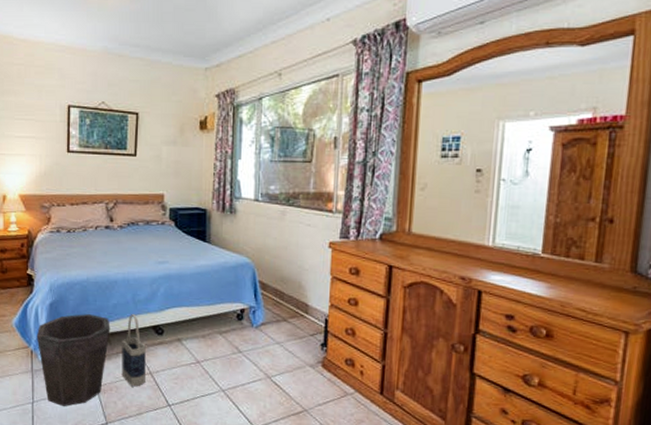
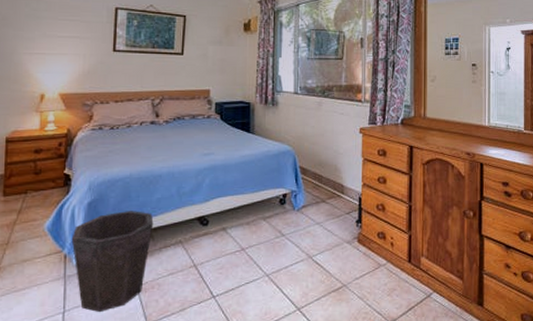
bag: present [121,314,146,387] -> none [164,207,190,282]

